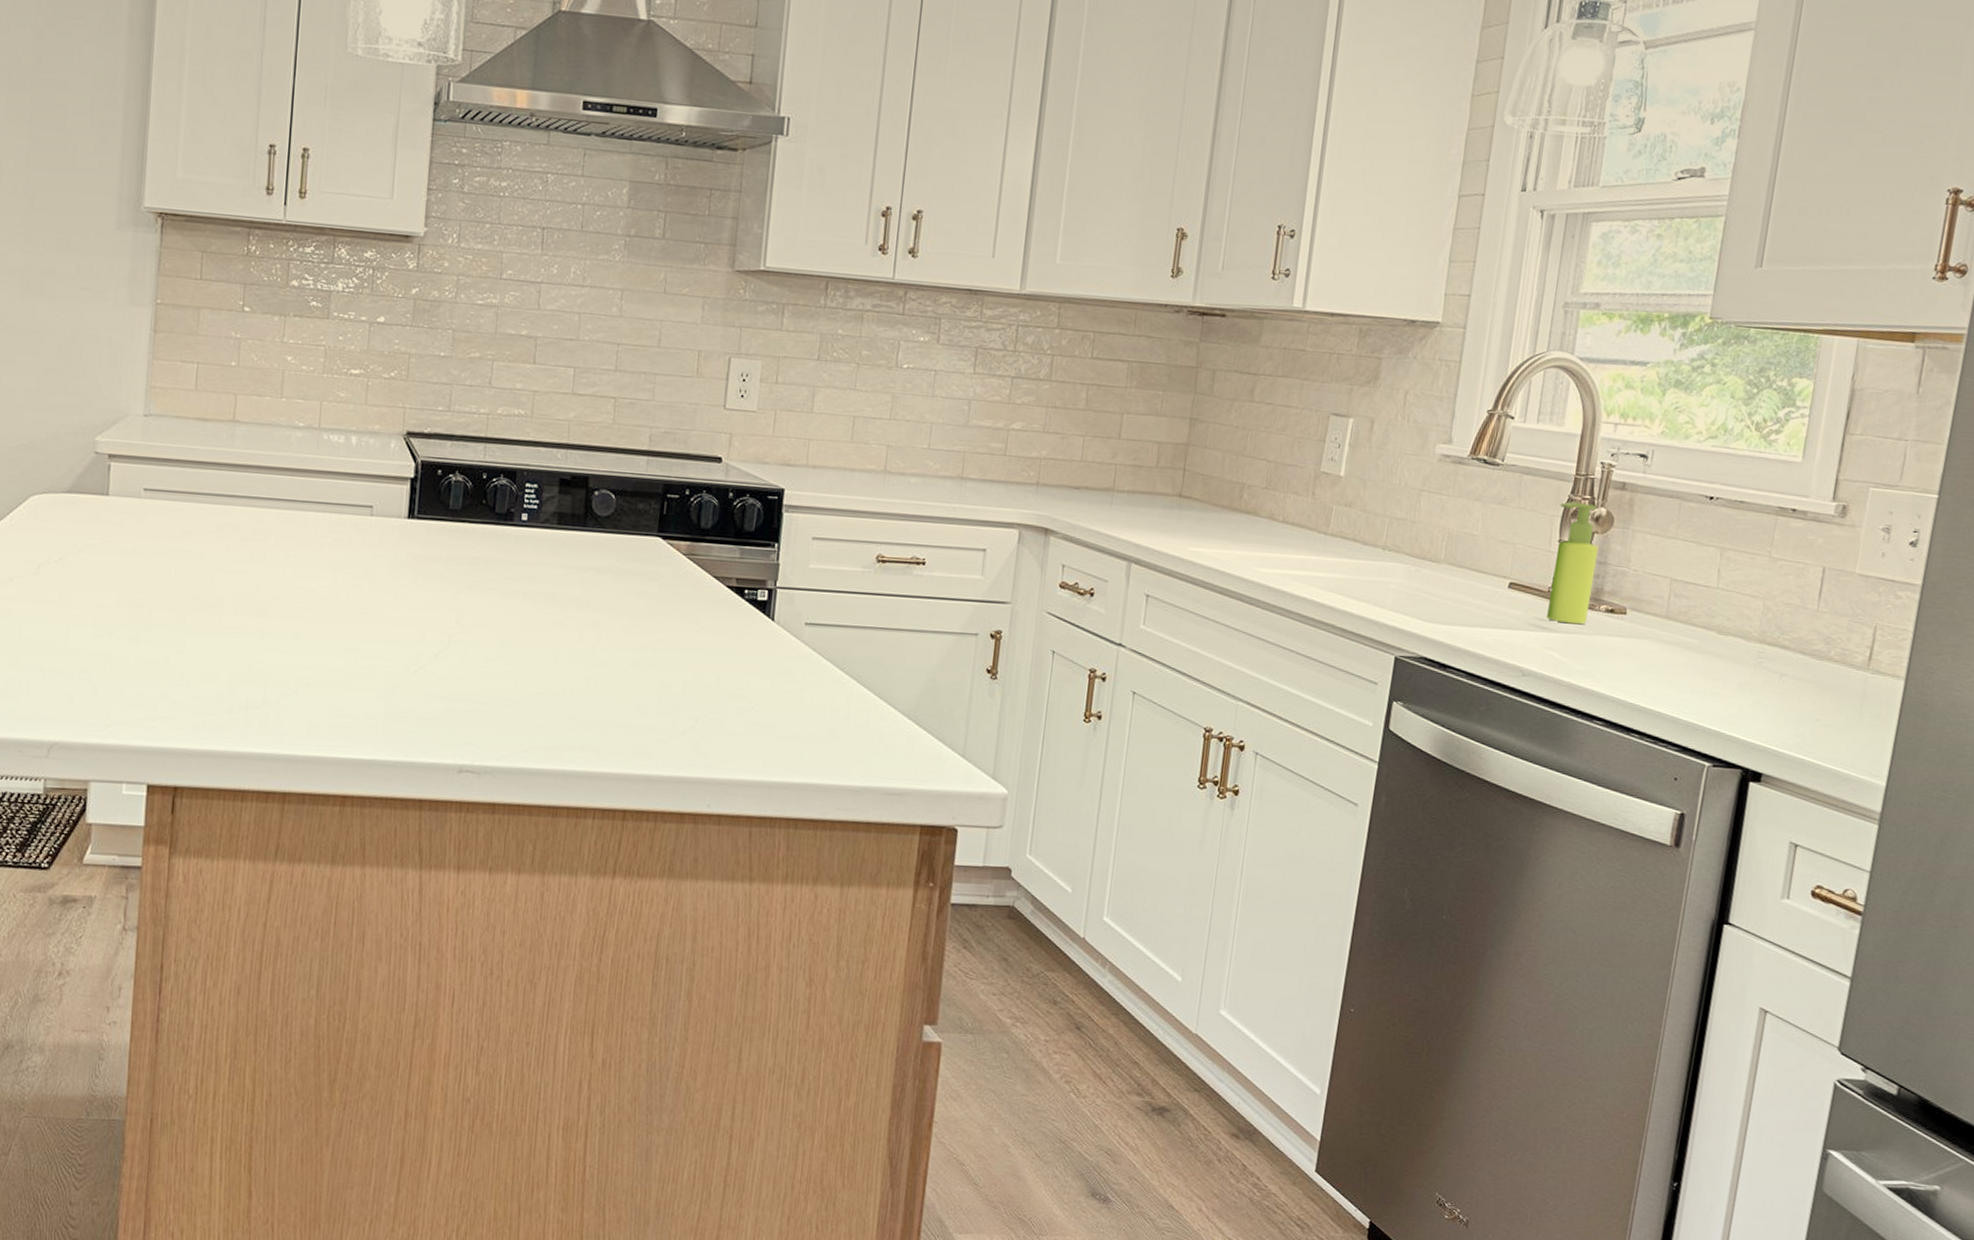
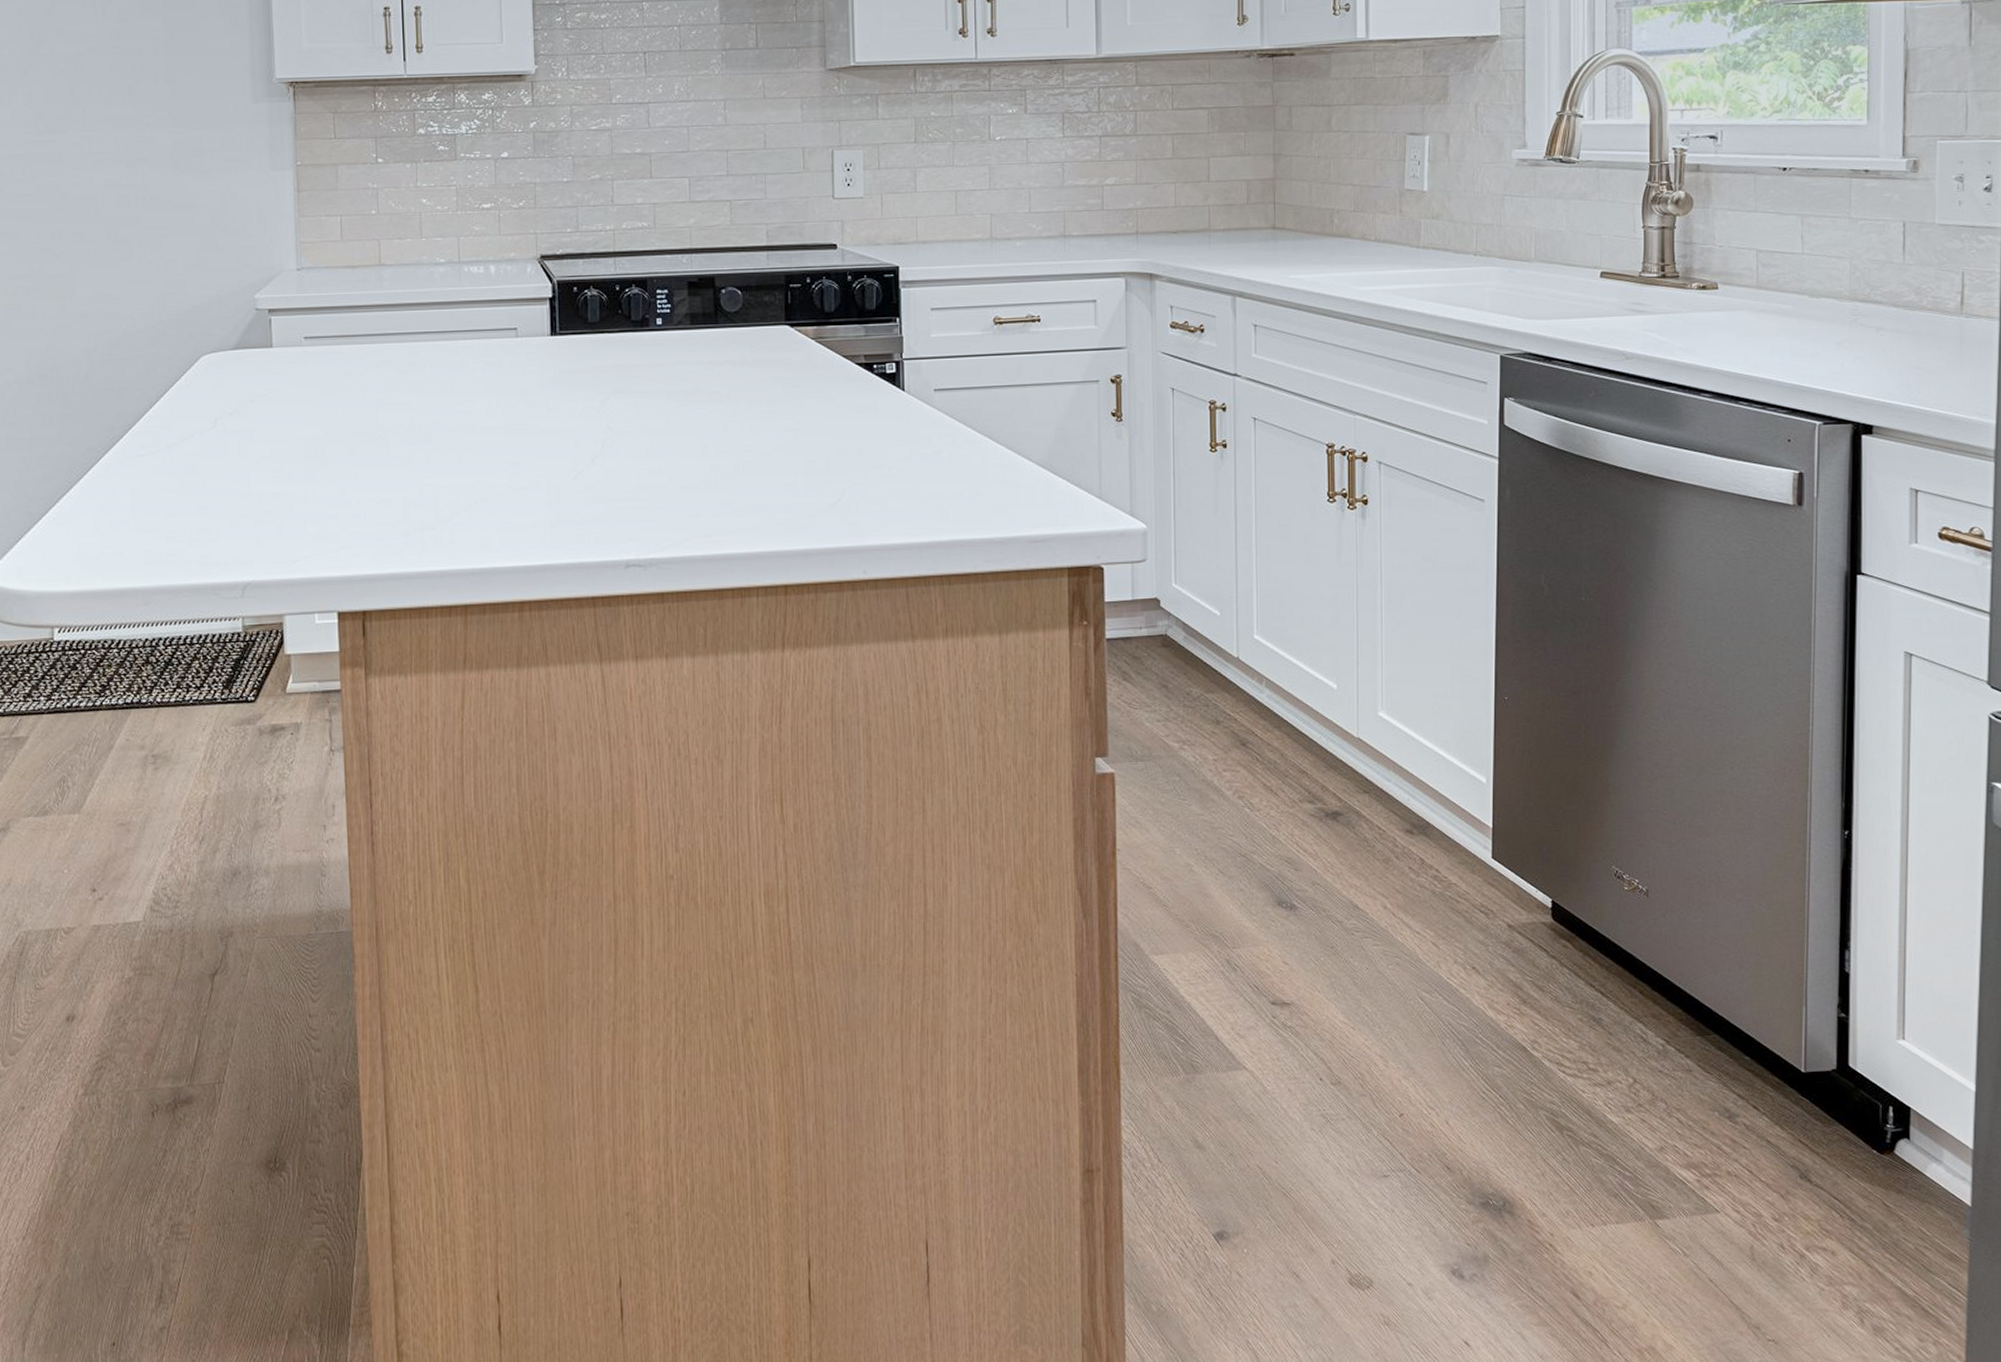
soap dispenser: present [1547,501,1599,625] -> none [1639,188,1682,305]

